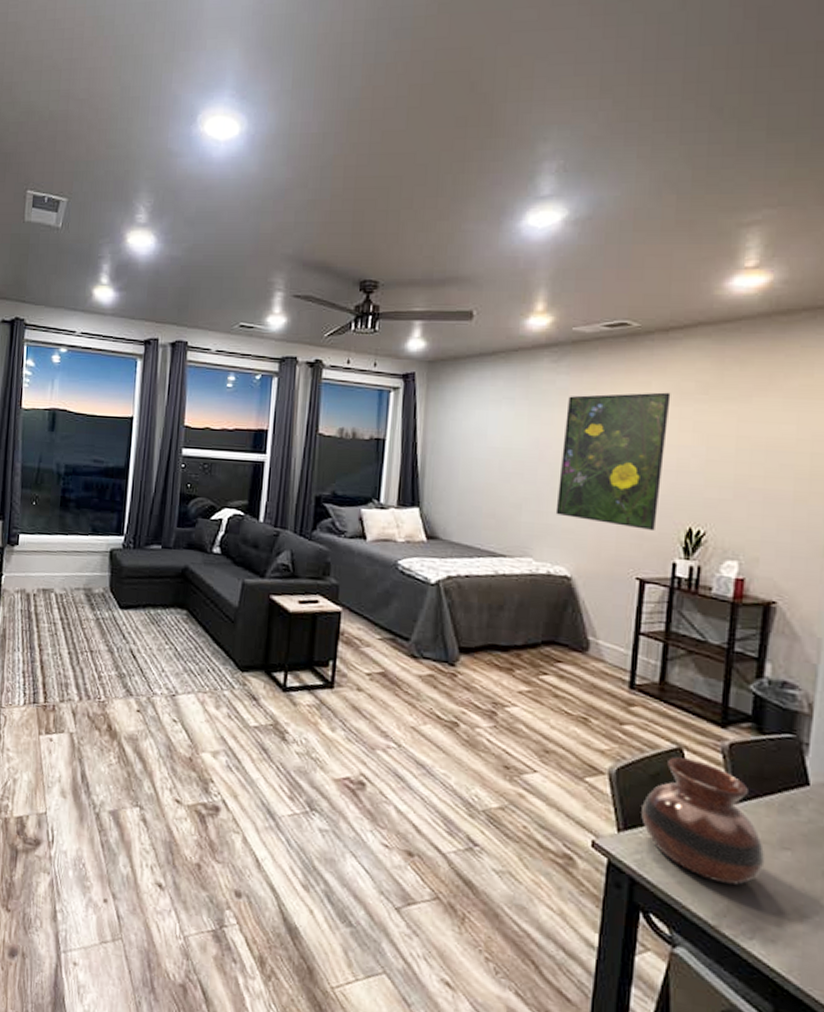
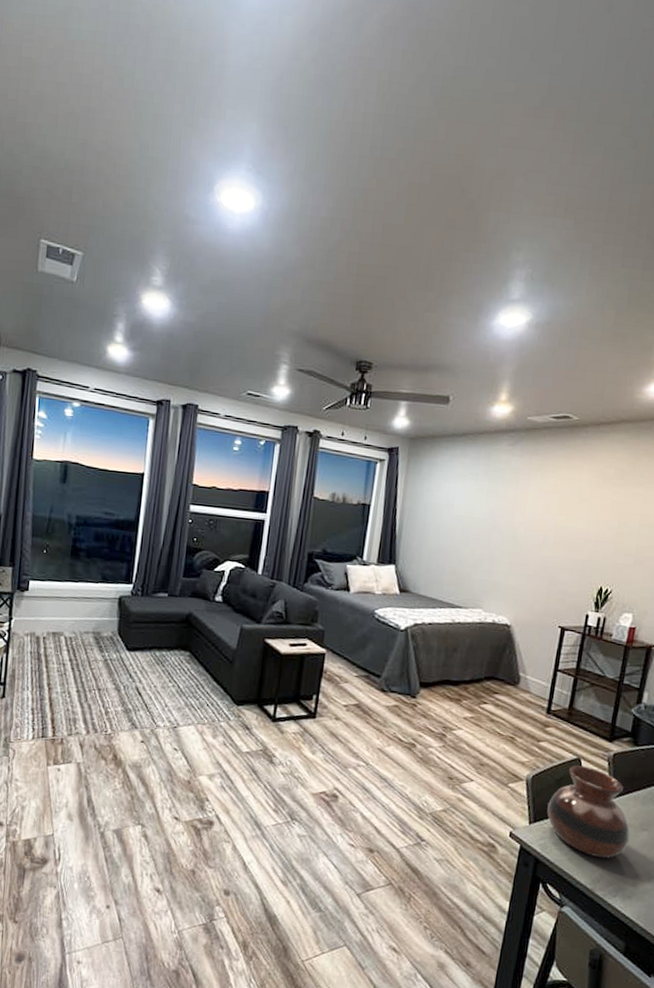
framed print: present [555,392,671,530] -> none [502,475,597,588]

